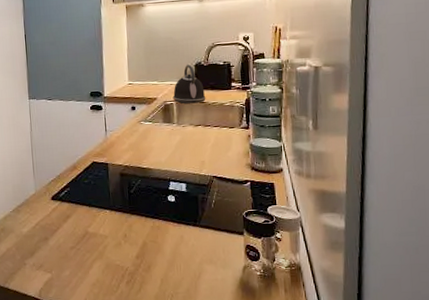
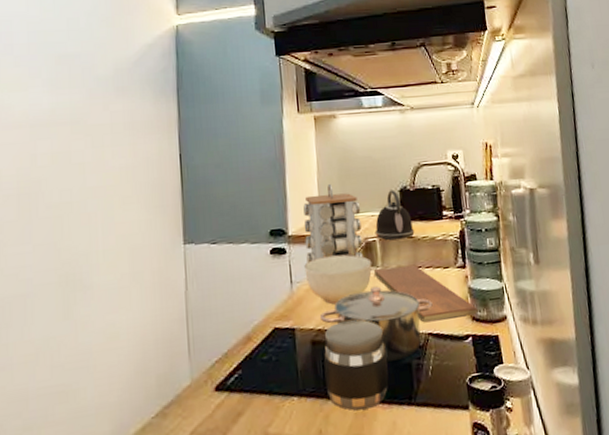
spice rack: none [116,58,163,118] -> present [303,183,363,264]
bowl: none [116,112,169,149] -> present [304,254,372,305]
cooking pot: none [126,138,218,195] -> present [319,286,433,363]
jar: none [129,161,179,225] -> present [323,319,389,411]
chopping board: none [170,123,258,168] -> present [373,264,479,322]

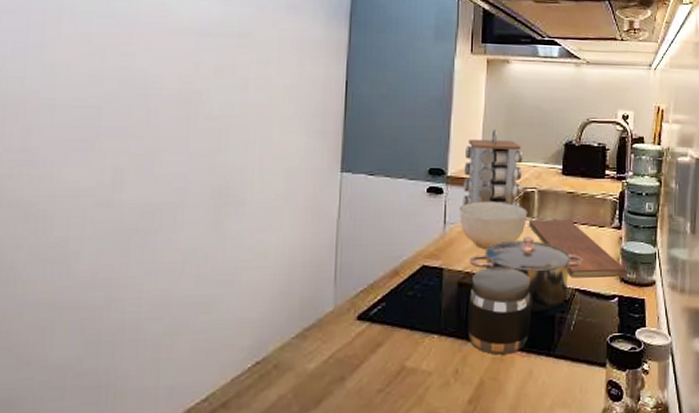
kettle: present [375,190,415,241] -> none [534,143,575,193]

